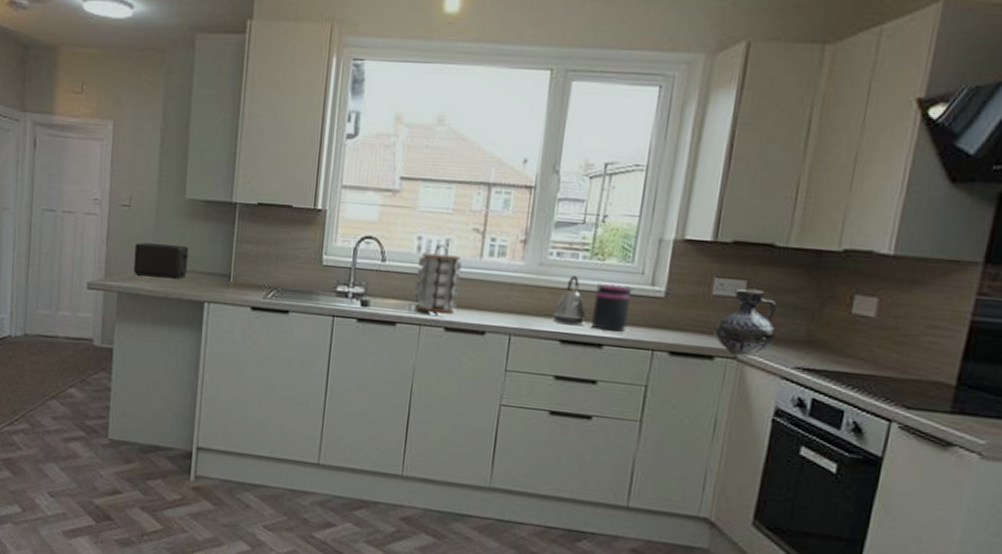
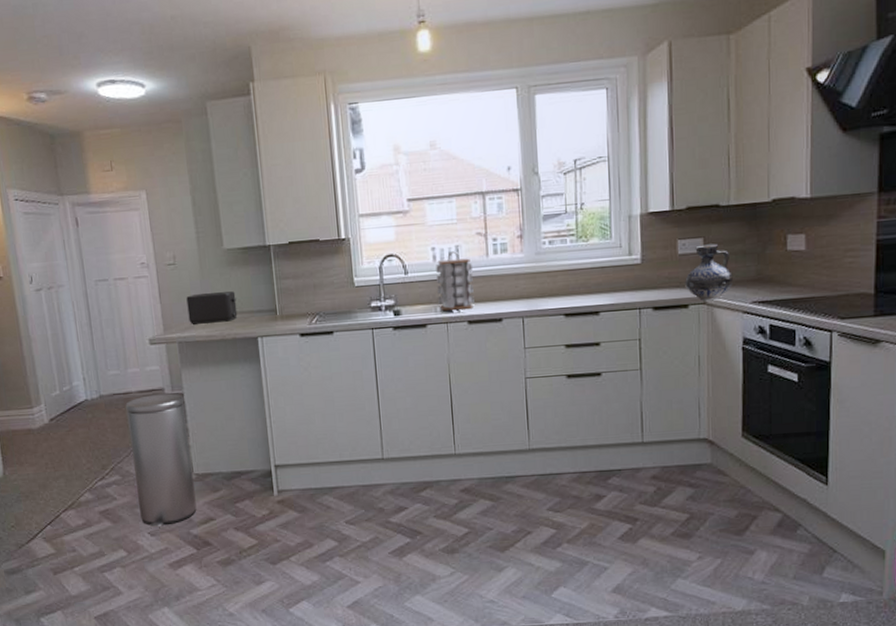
pedal bin: none [43,343,113,489] -> present [125,393,197,528]
kettle: present [551,275,587,326] -> none [553,257,582,301]
cylinder: present [592,284,632,333] -> none [585,260,616,301]

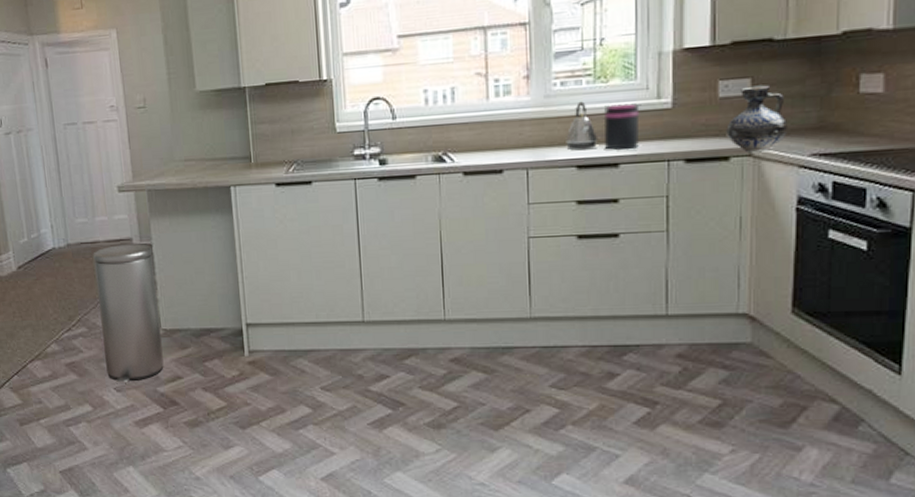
toaster: present [186,291,238,325] -> none [156,137,210,172]
spice rack: present [436,251,474,311] -> none [428,93,471,161]
kettle: none [553,257,582,301] -> present [564,101,599,151]
cylinder: none [585,260,616,301] -> present [603,104,640,151]

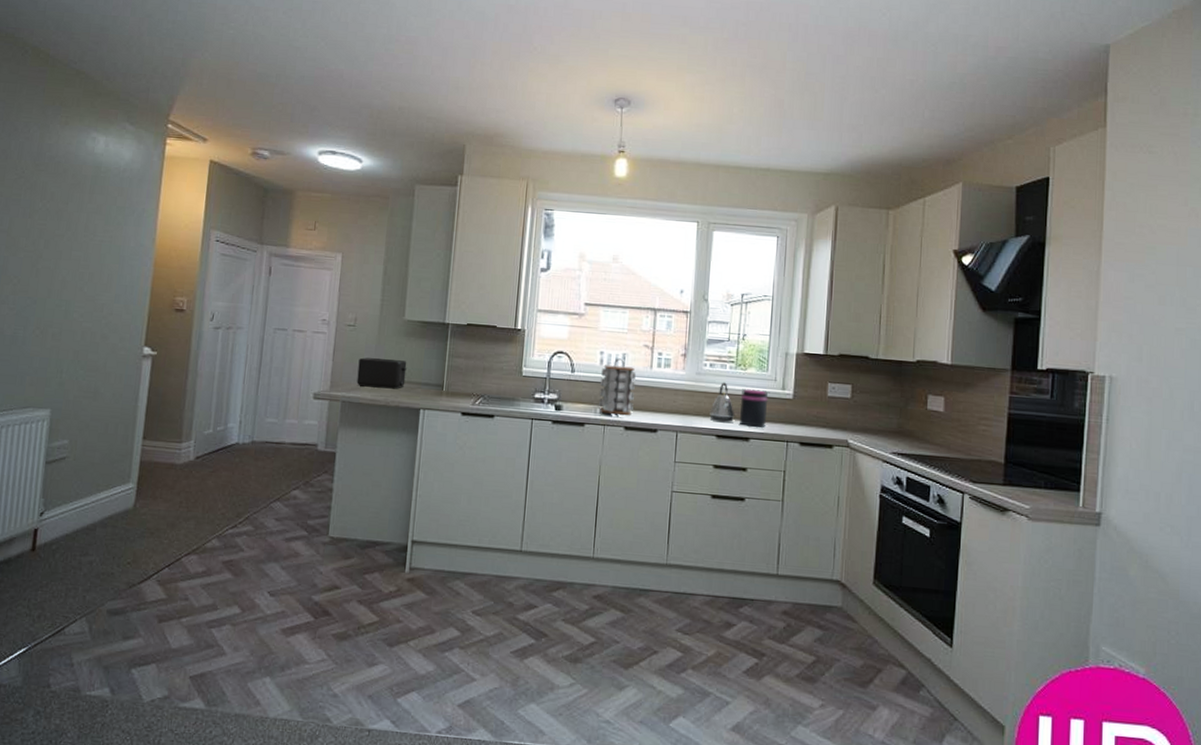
pedal bin: present [93,243,164,383] -> none [264,448,336,588]
toaster: none [156,137,210,172] -> present [356,357,407,389]
spice rack: none [428,93,471,161] -> present [599,358,636,416]
ceramic jug: present [726,85,789,152] -> none [831,391,877,445]

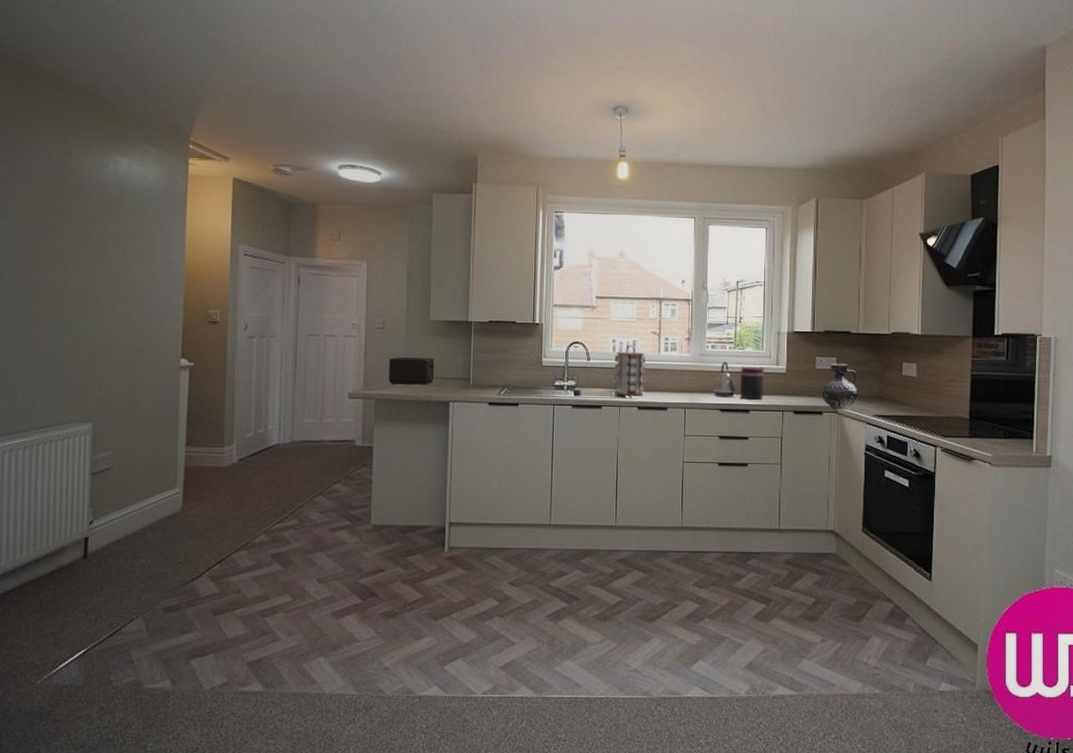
ceramic jug: none [831,391,877,445] -> present [821,363,860,410]

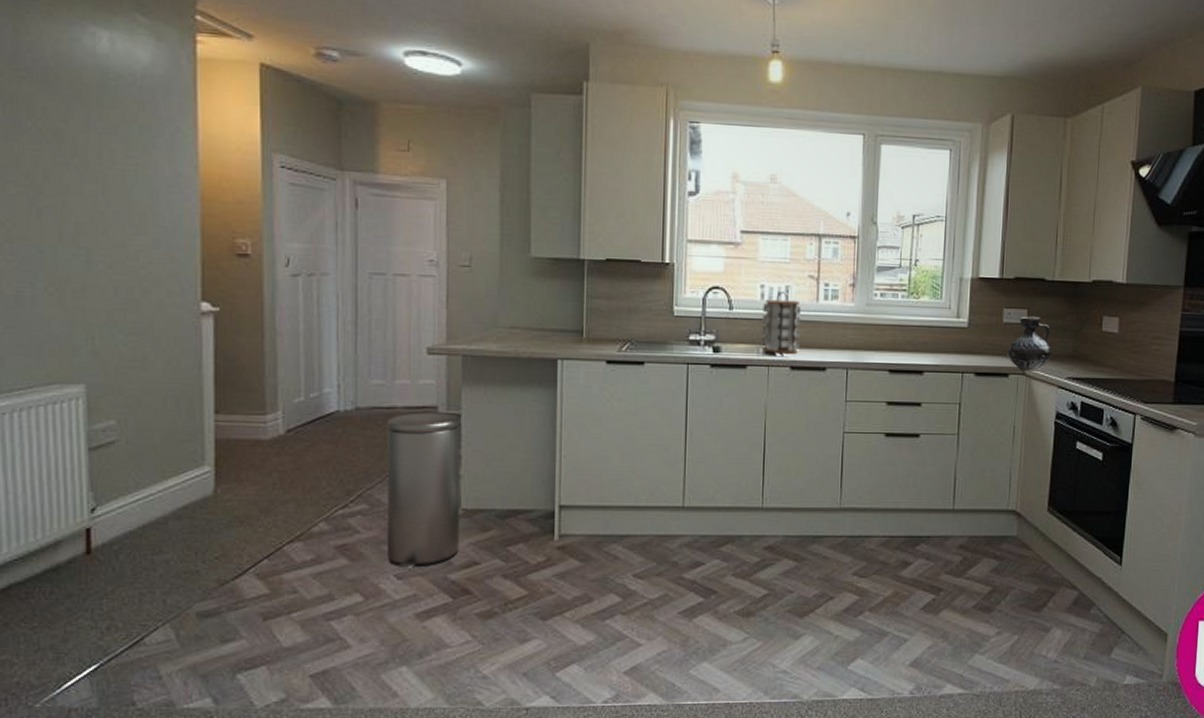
pedal bin: none [312,445,373,575] -> present [386,412,461,569]
toaster: present [388,357,435,385] -> none [479,303,538,338]
kettle: present [712,361,736,398] -> none [880,312,908,357]
cylinder: present [740,366,765,401] -> none [913,319,943,360]

